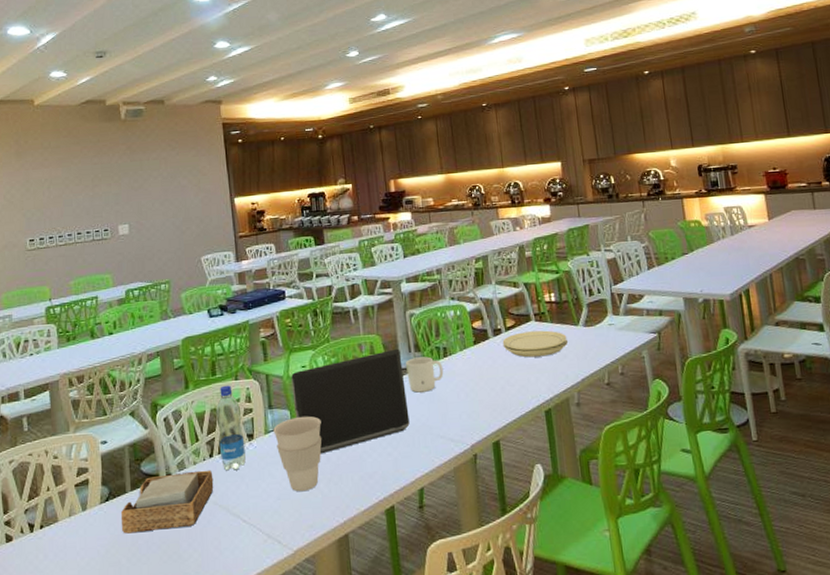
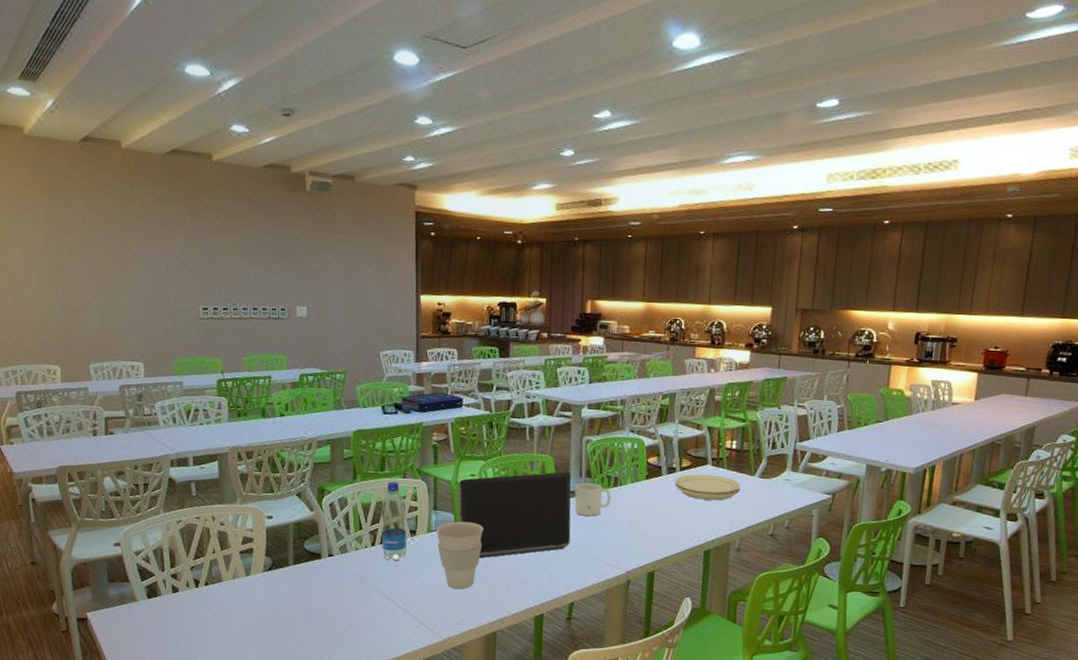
napkin holder: present [120,470,214,534] -> none [282,555,374,604]

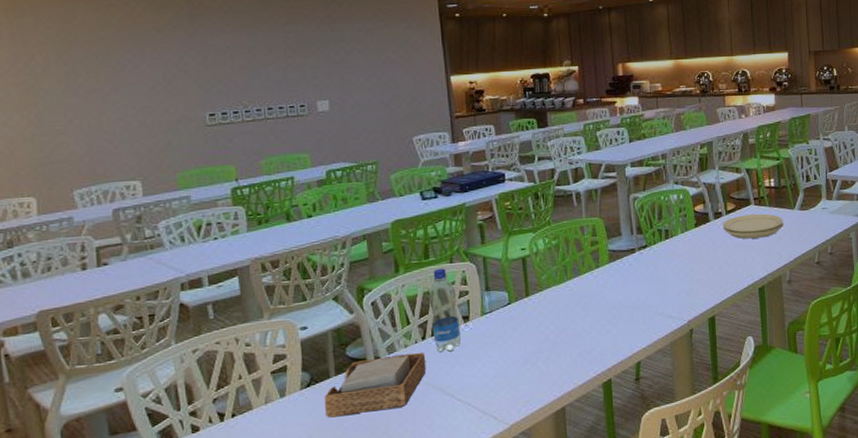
napkin holder: none [282,555,374,604] -> present [323,352,427,418]
cup: present [436,521,484,589] -> none [490,297,541,370]
laptop computer: present [459,471,572,559] -> none [510,231,629,334]
mug: present [574,482,612,517] -> none [627,238,665,273]

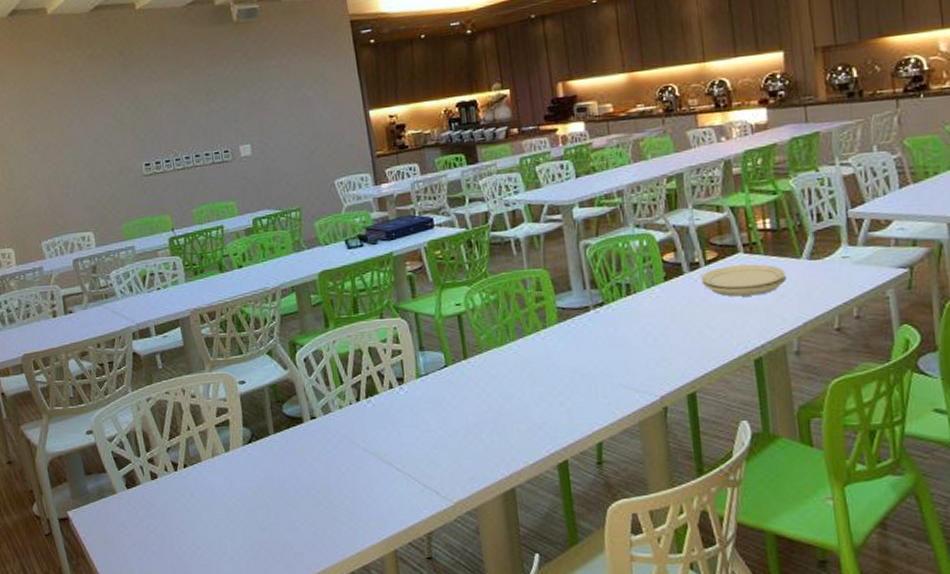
napkin holder: present [323,352,427,418] -> none [264,414,363,477]
bottle: present [429,268,461,353] -> none [360,324,397,416]

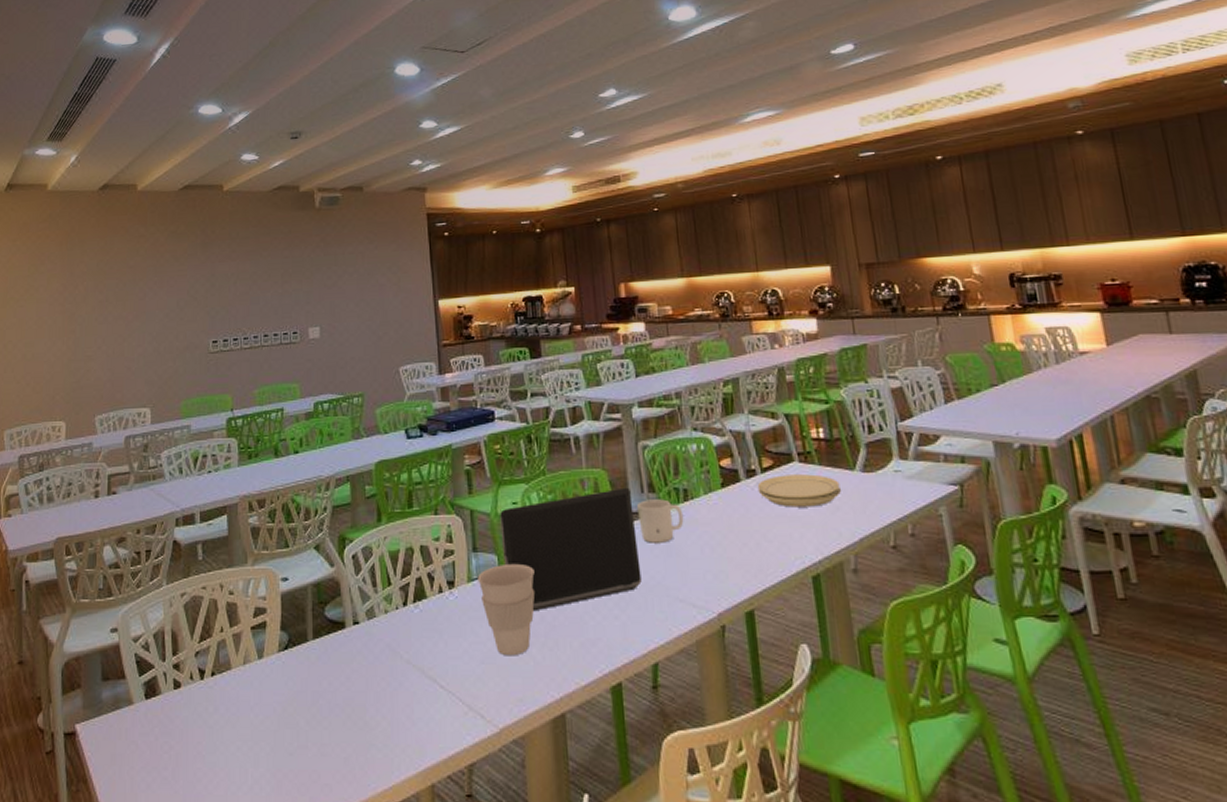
cup: none [426,359,482,442] -> present [477,563,536,656]
laptop computer: none [444,285,585,402] -> present [500,487,642,612]
mug: none [579,294,627,336] -> present [636,499,684,543]

